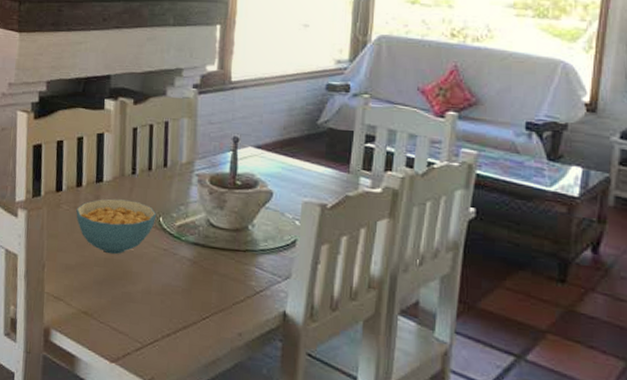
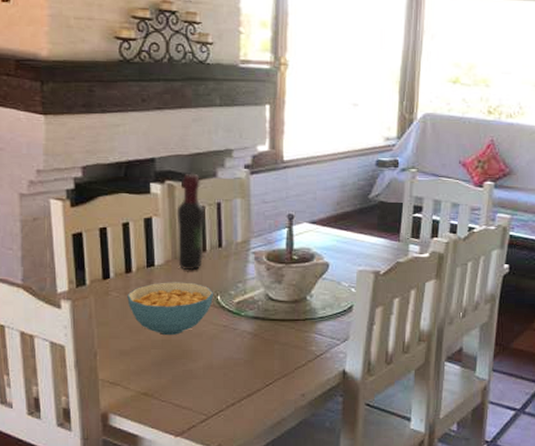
wine bottle: none [125,91,153,188] -> present [176,173,205,270]

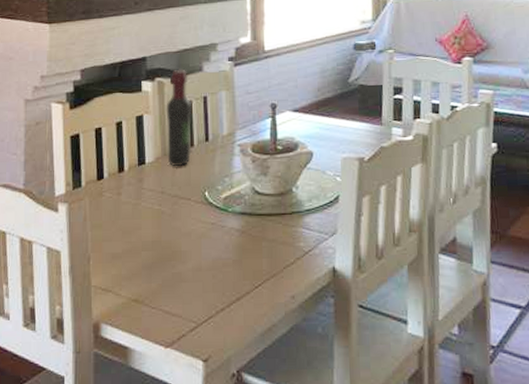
cereal bowl: present [127,282,214,336] -> none [119,179,202,236]

